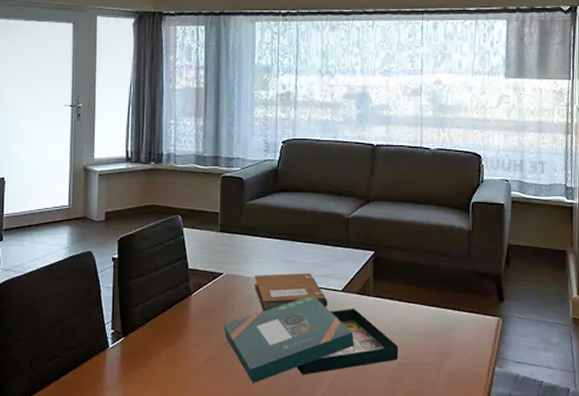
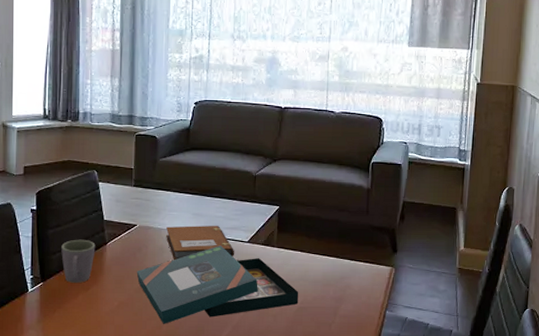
mug: none [144,290,180,338] -> present [61,239,96,283]

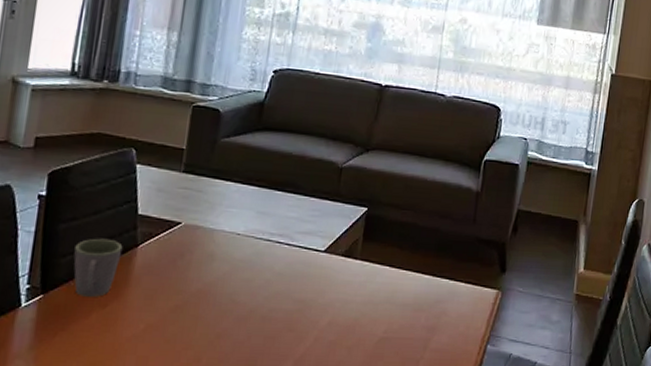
board game: present [136,245,299,324] -> none [174,254,383,356]
notebook: present [166,226,234,261] -> none [219,227,306,272]

